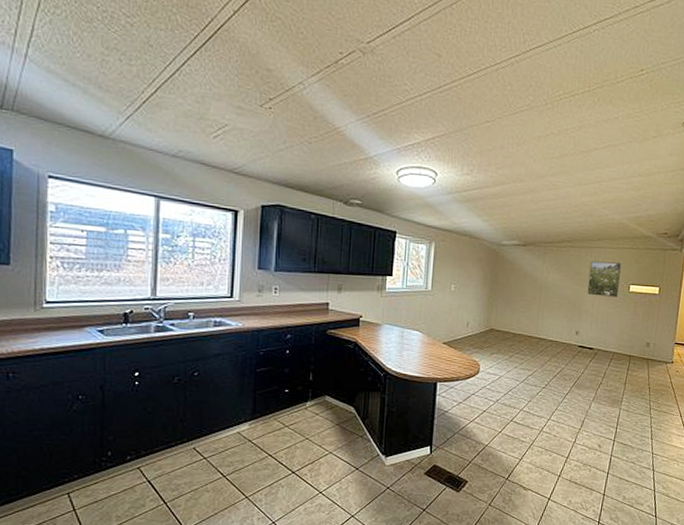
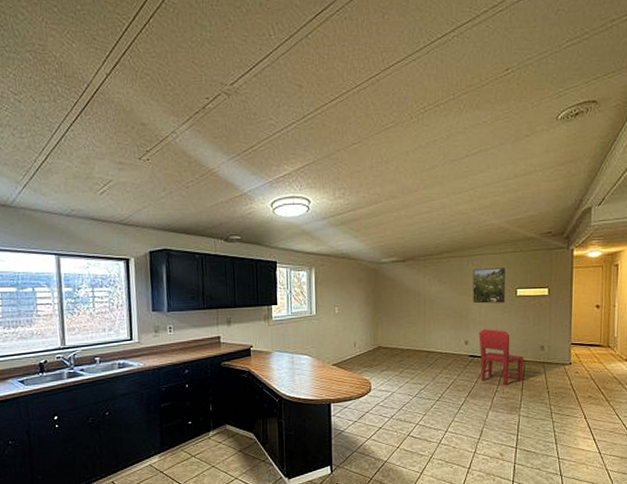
dining chair: none [587,321,630,379] -> present [479,329,524,386]

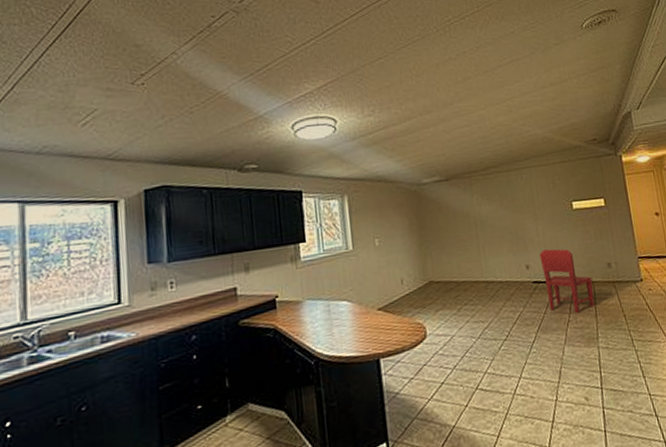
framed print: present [473,268,505,304] -> none [523,179,562,221]

